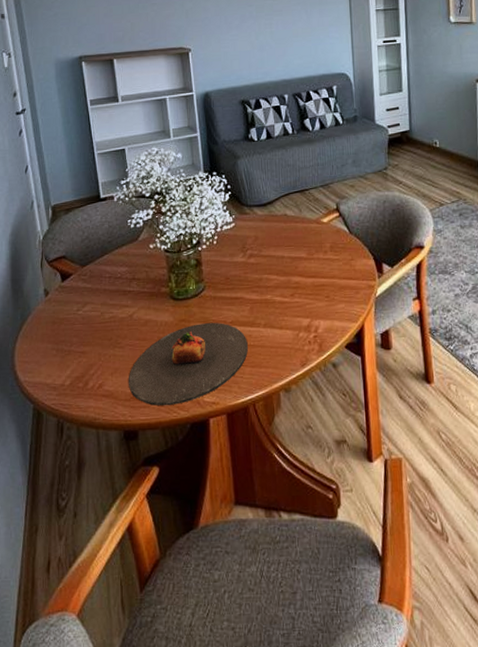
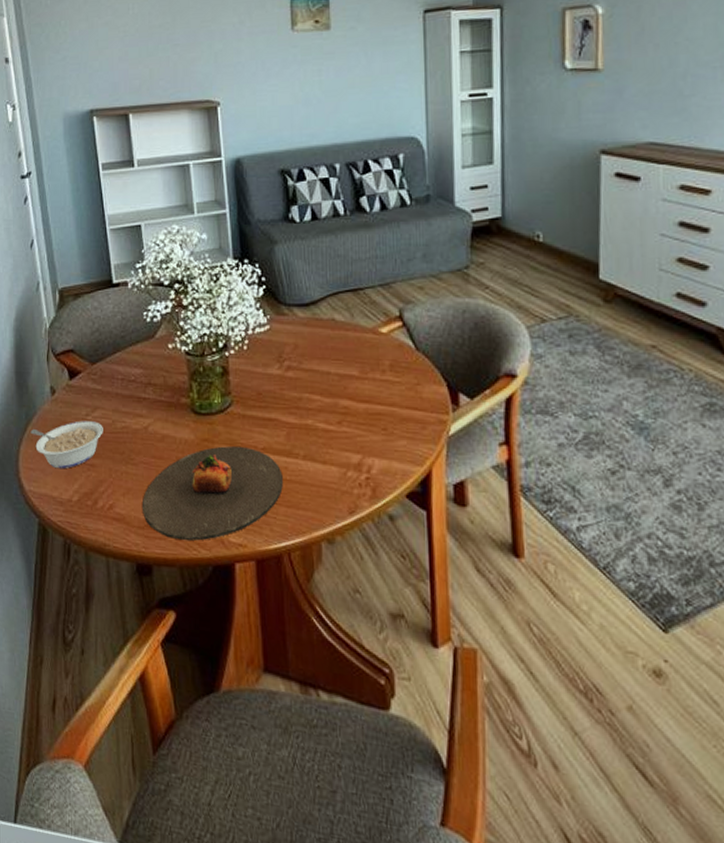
legume: none [25,315,93,359] -> present [30,421,103,469]

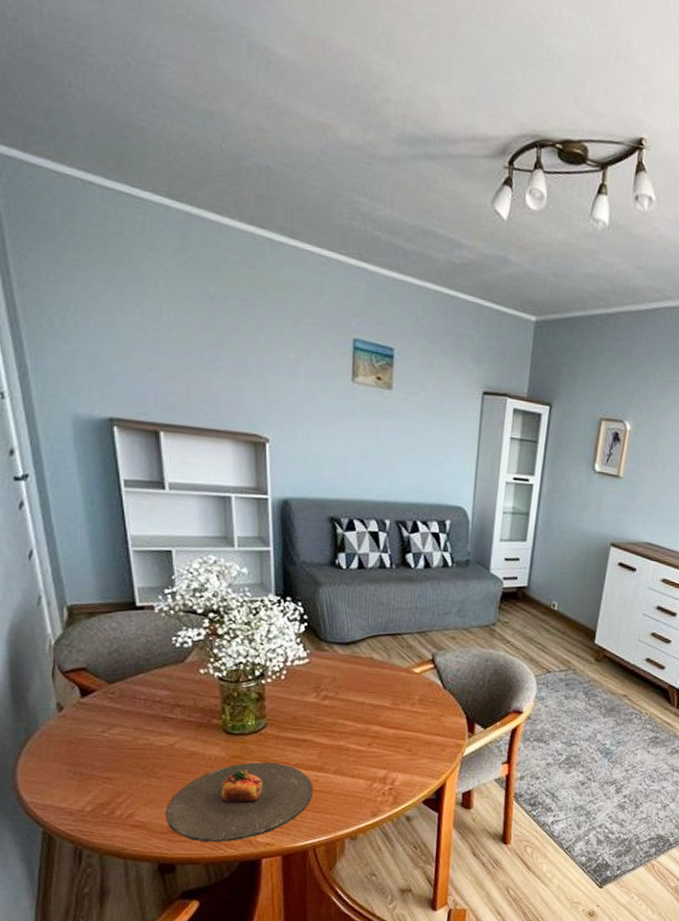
legume: present [30,421,103,469] -> none [31,737,122,782]

